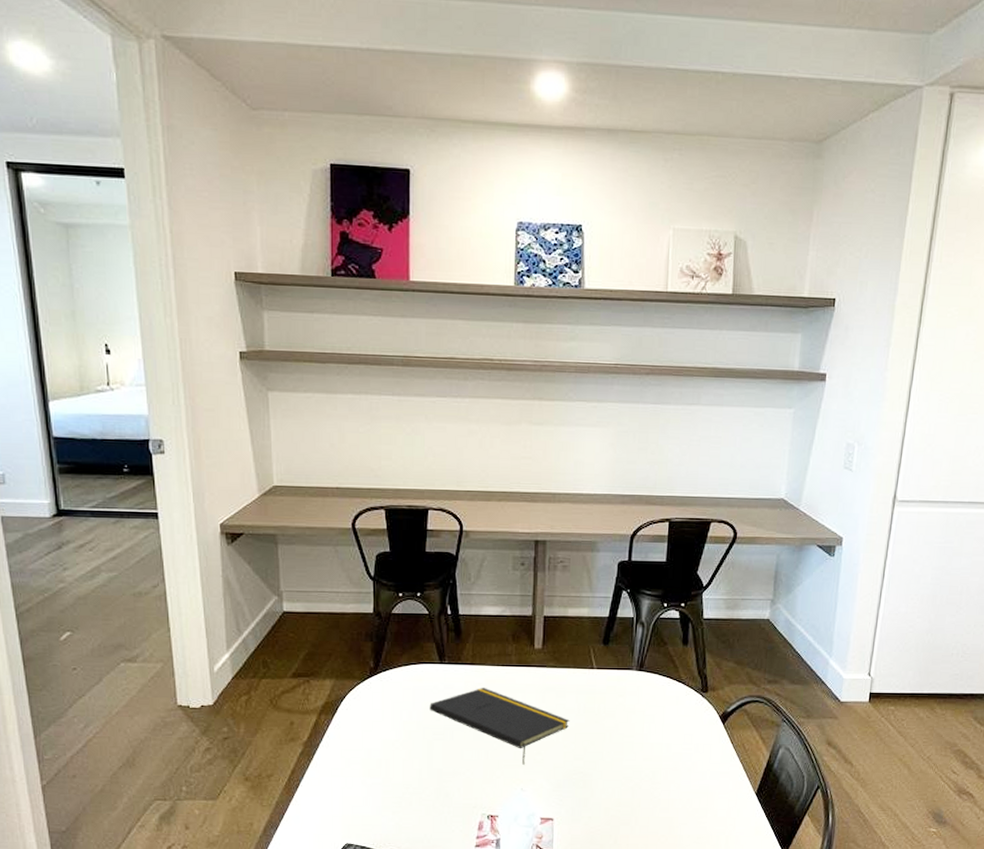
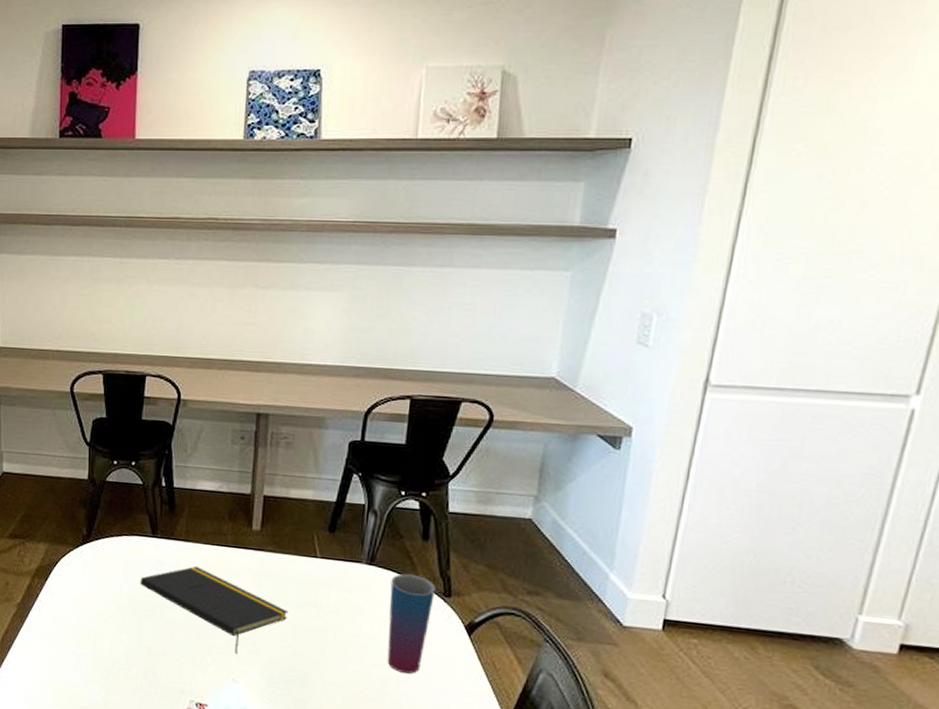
cup: none [656,675,695,763] -> present [387,573,436,674]

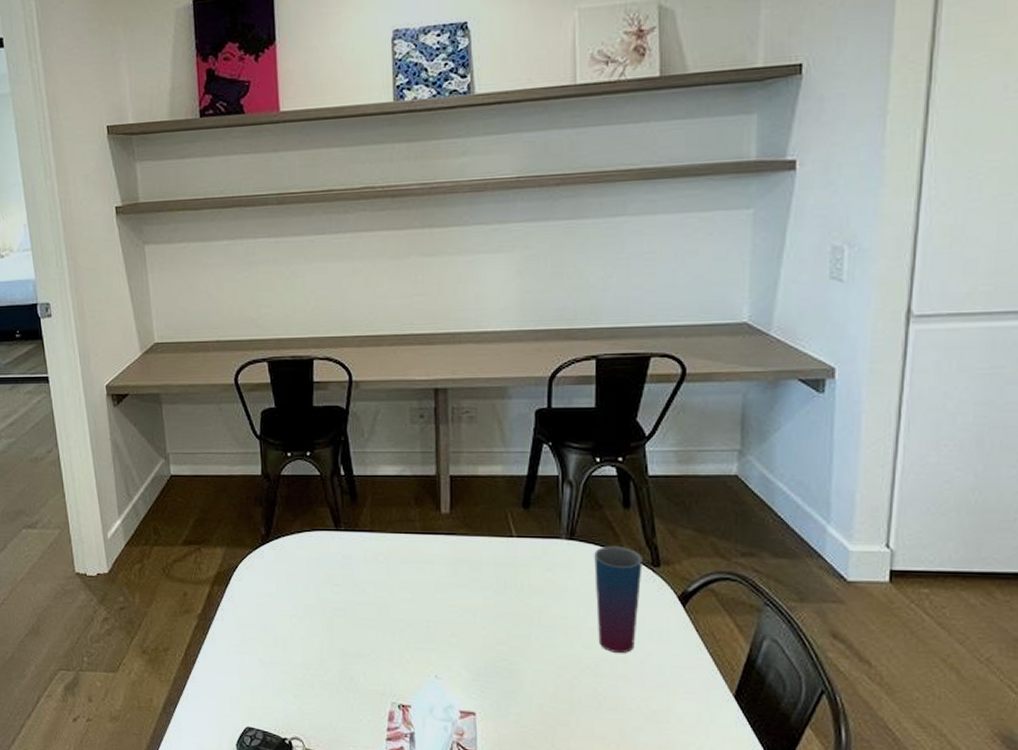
notepad: present [140,566,289,654] -> none [327,558,488,648]

